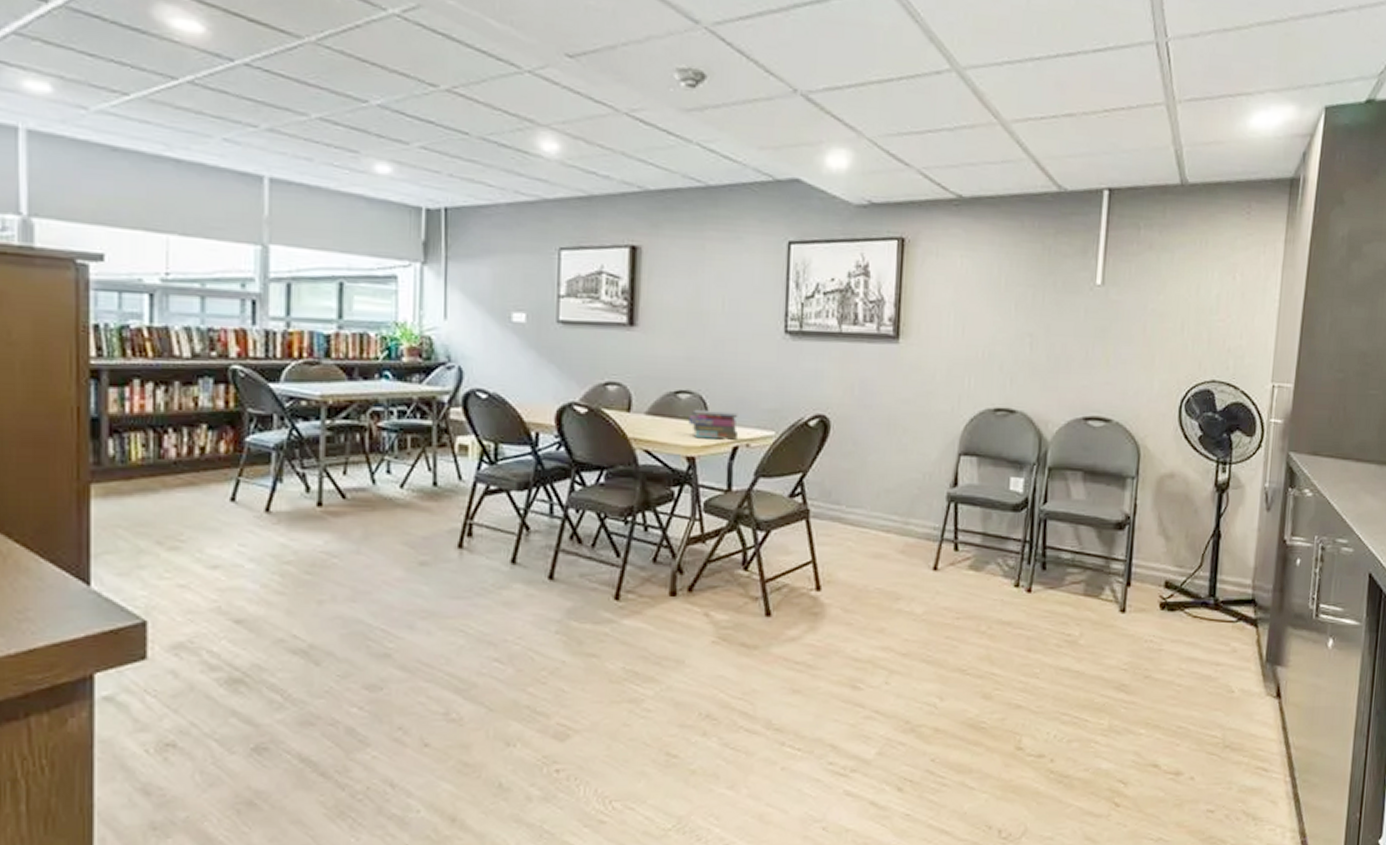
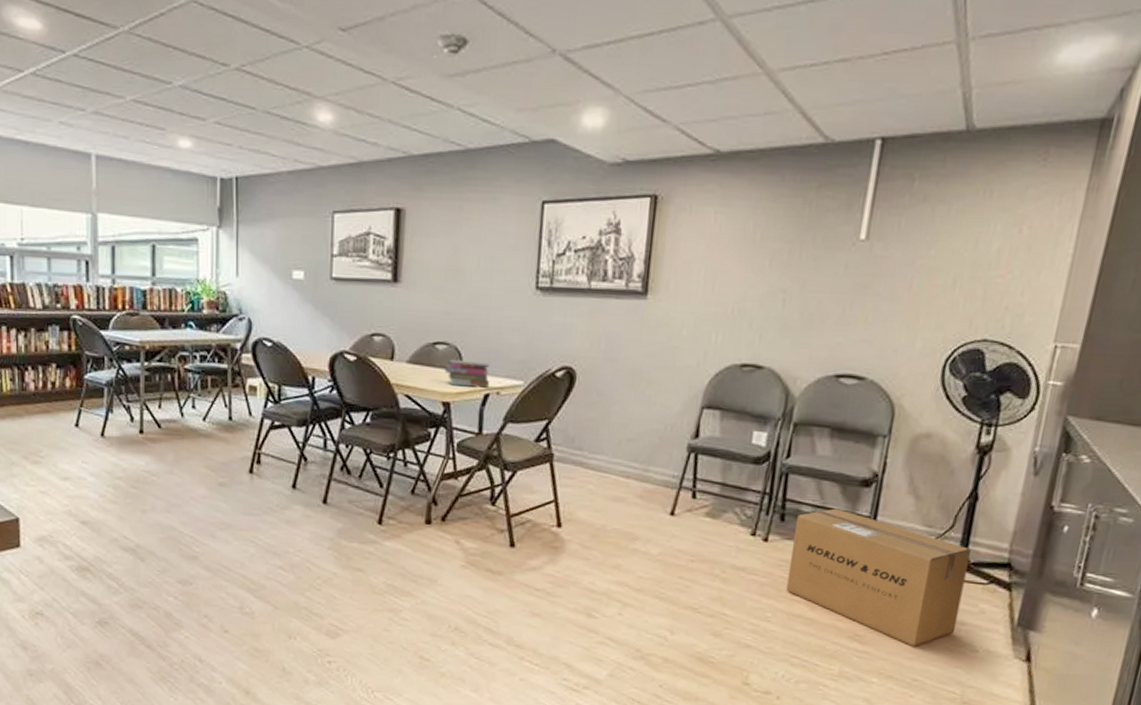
box: none [1051,553,1219,693] -> present [785,508,971,648]

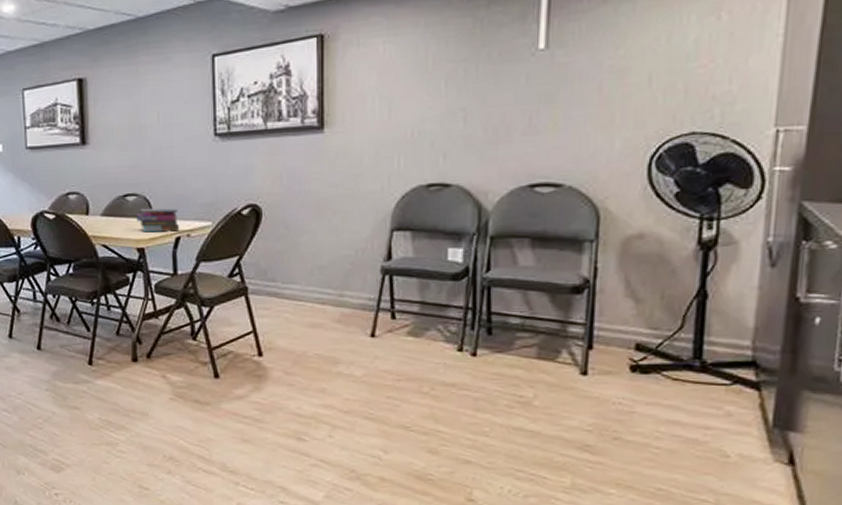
box: present [785,508,971,648] -> none [501,318,706,456]

